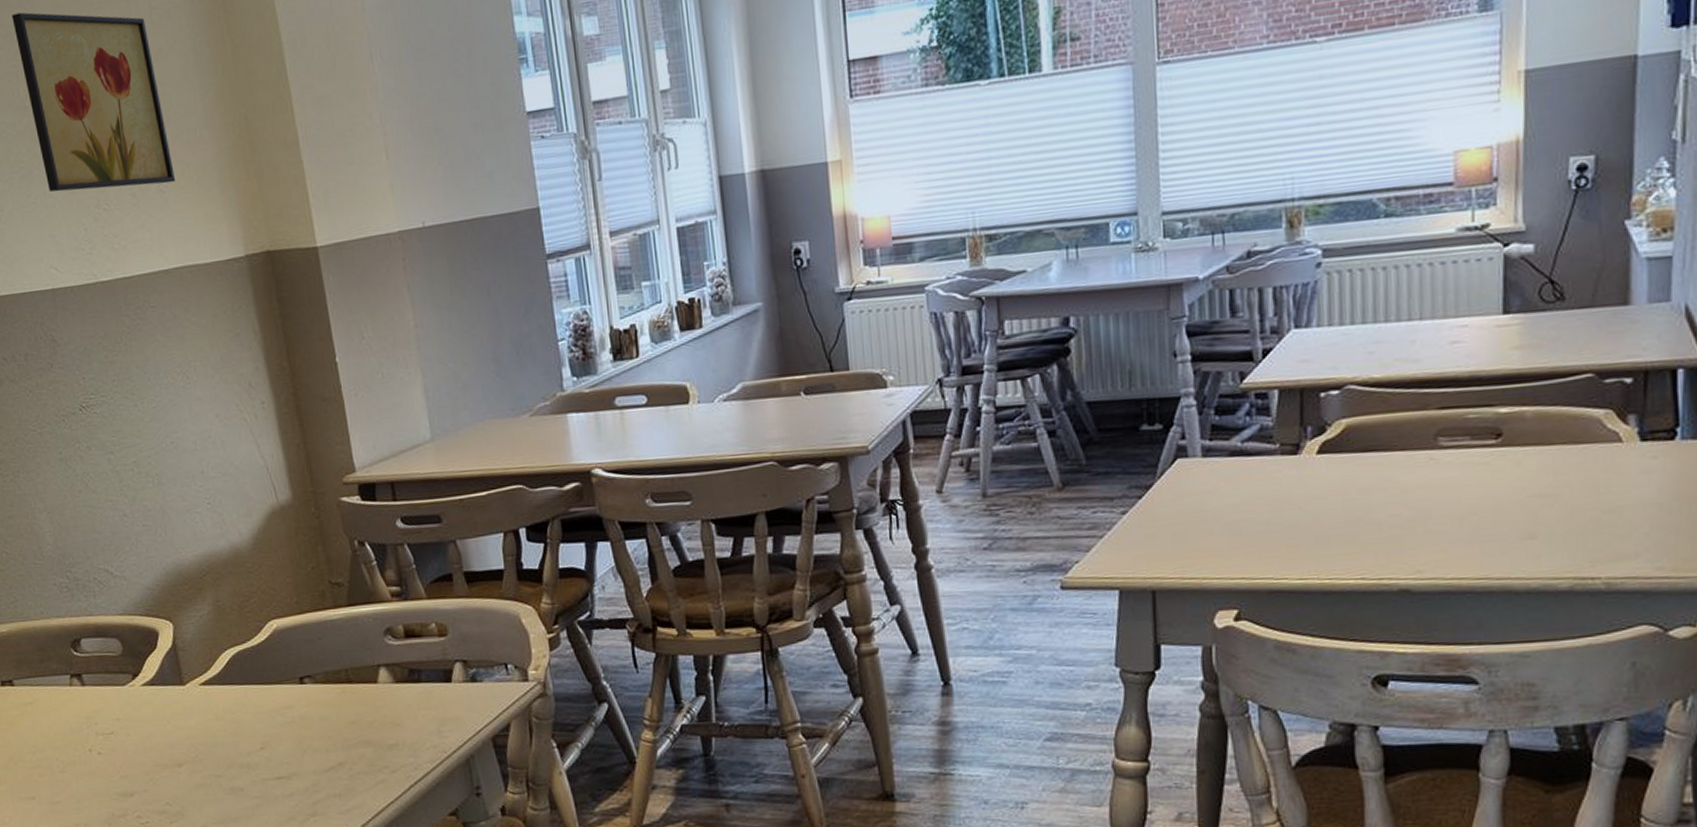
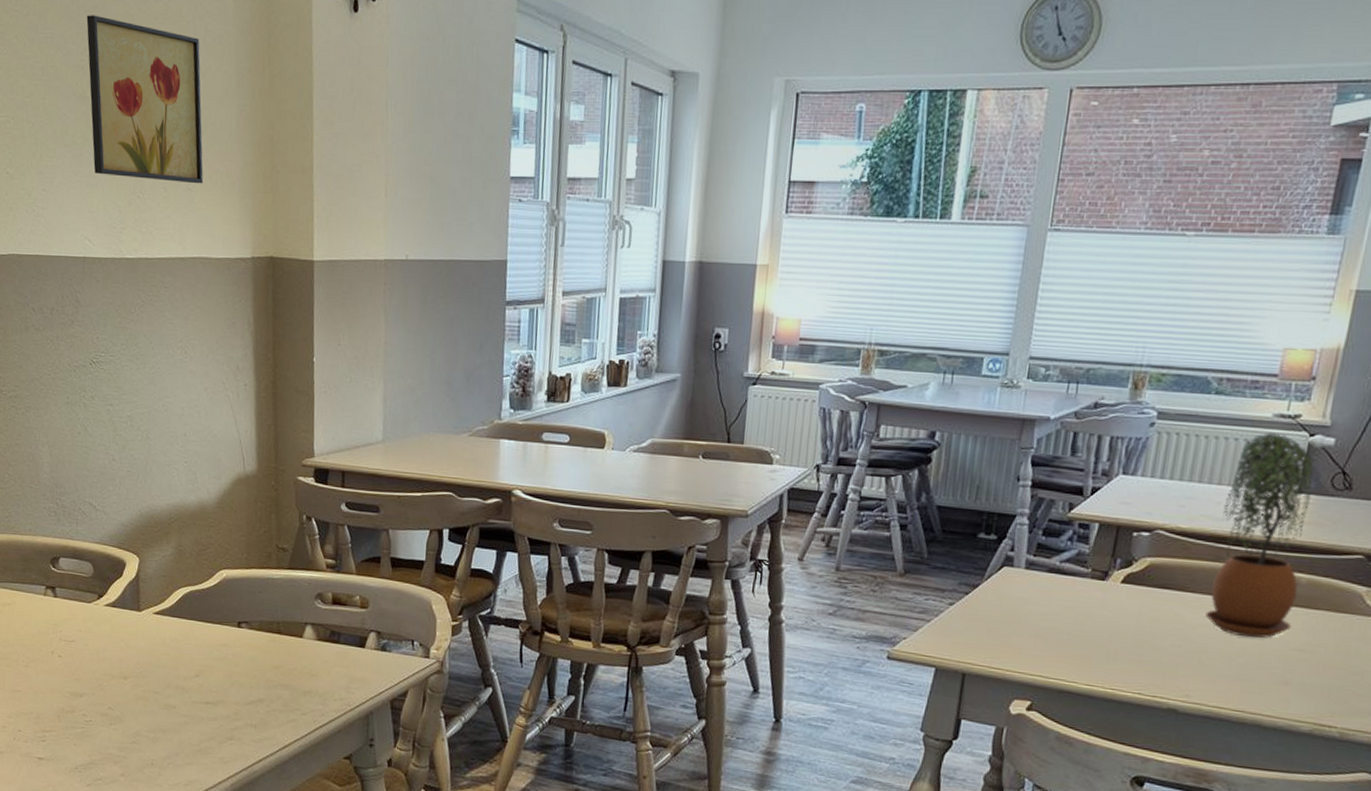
potted plant: none [1419,249,1525,492] -> present [1205,432,1314,638]

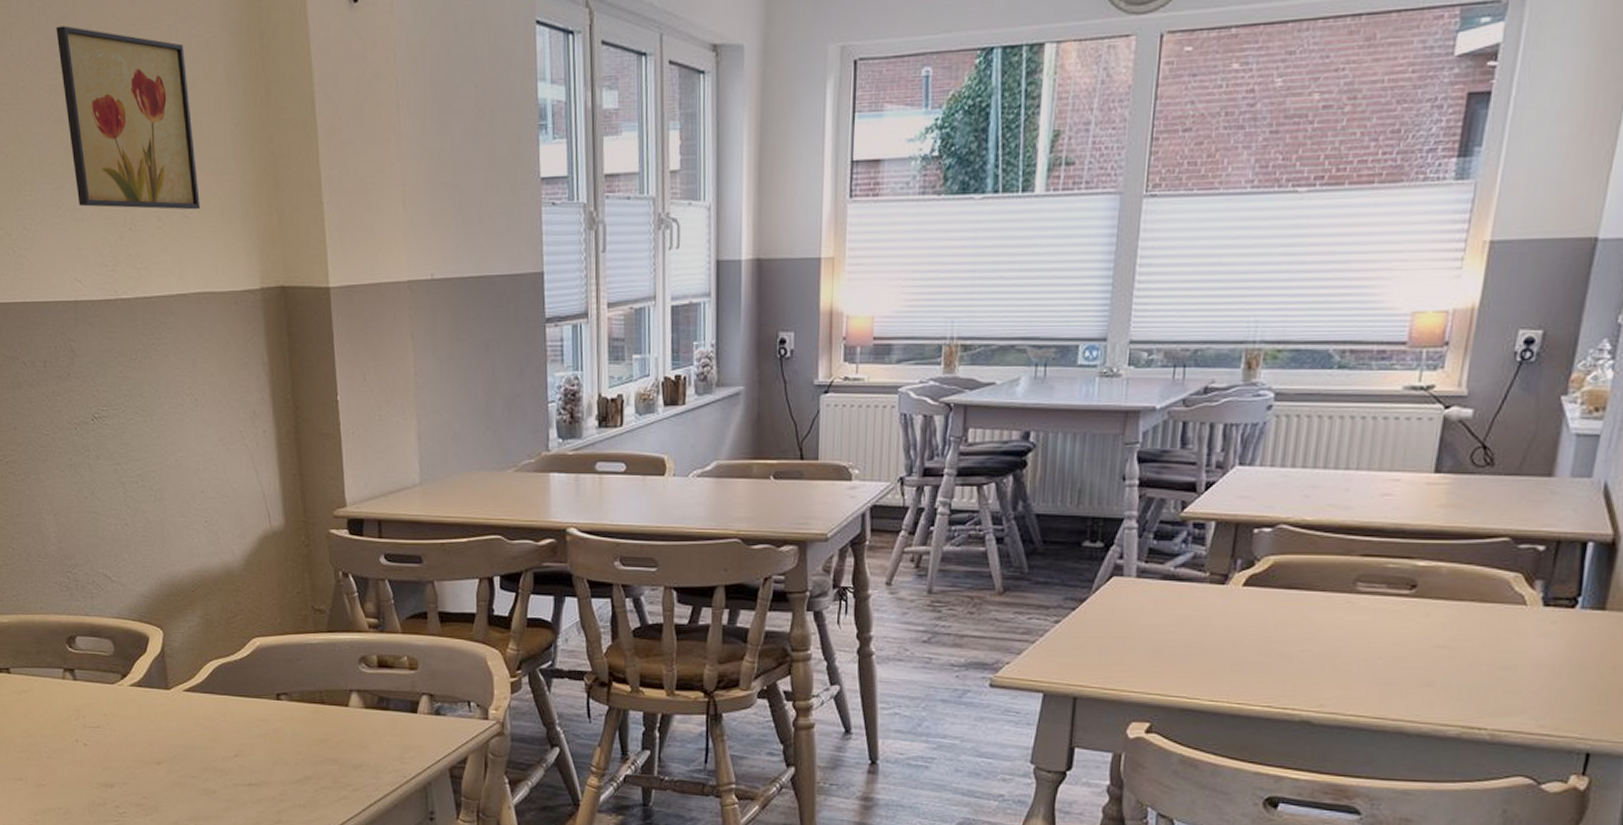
potted plant: present [1205,432,1314,638] -> none [1337,408,1451,637]

